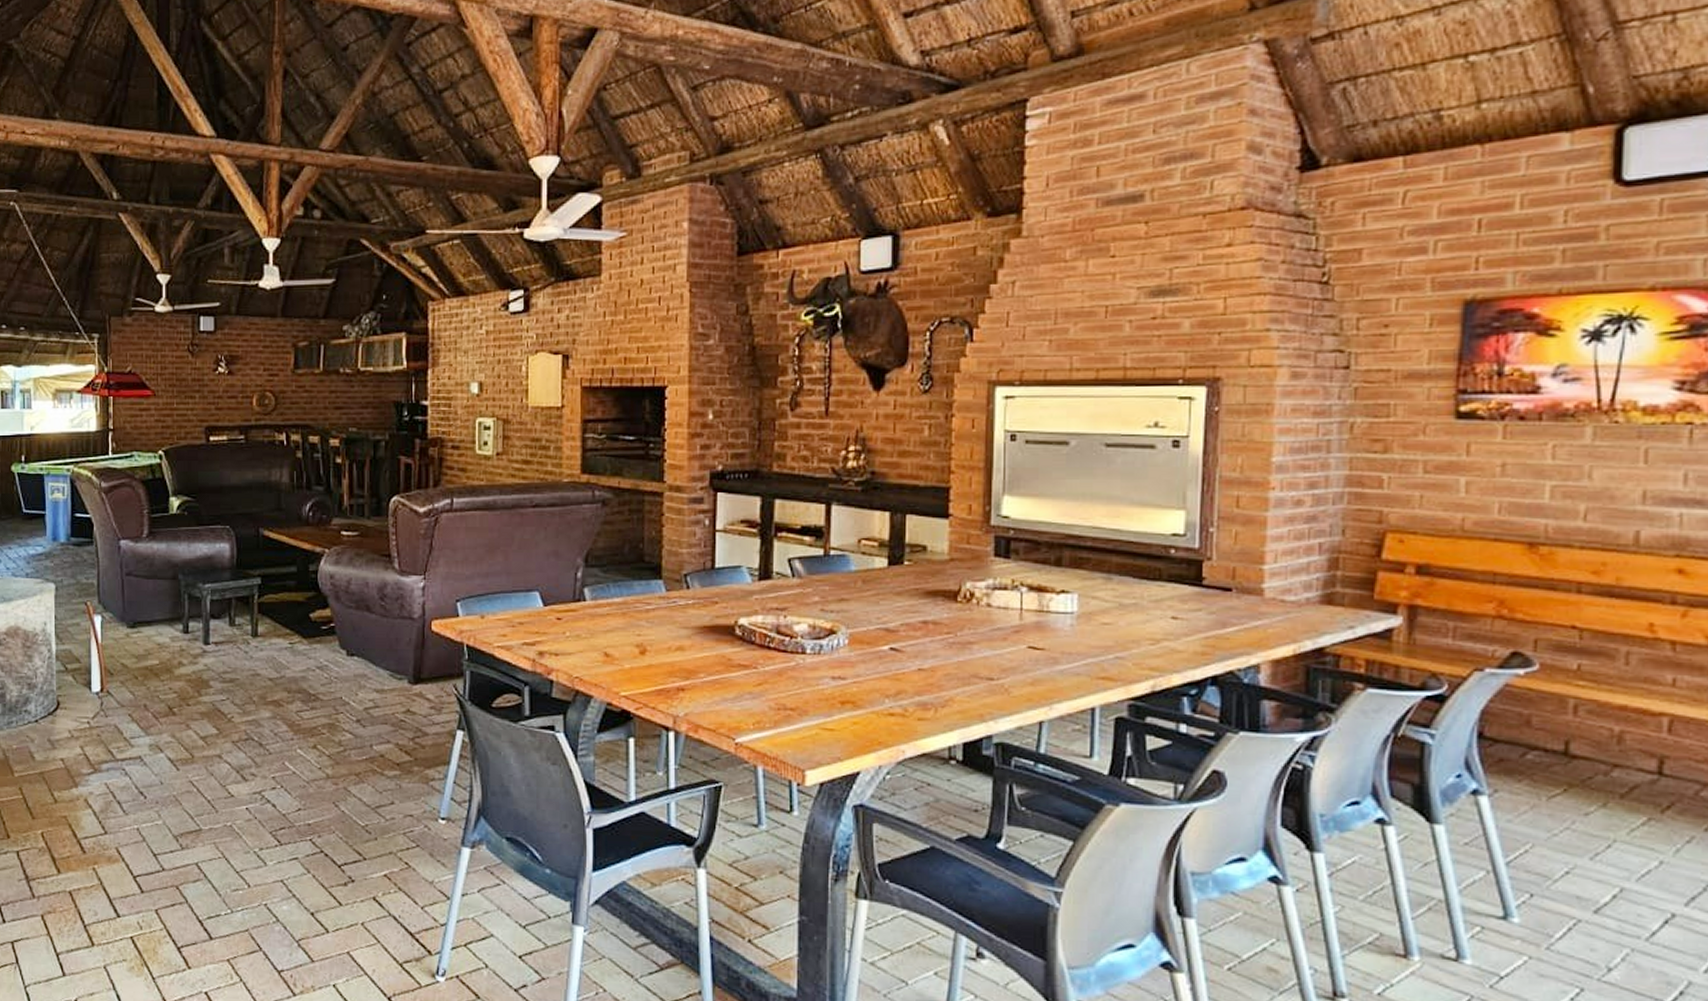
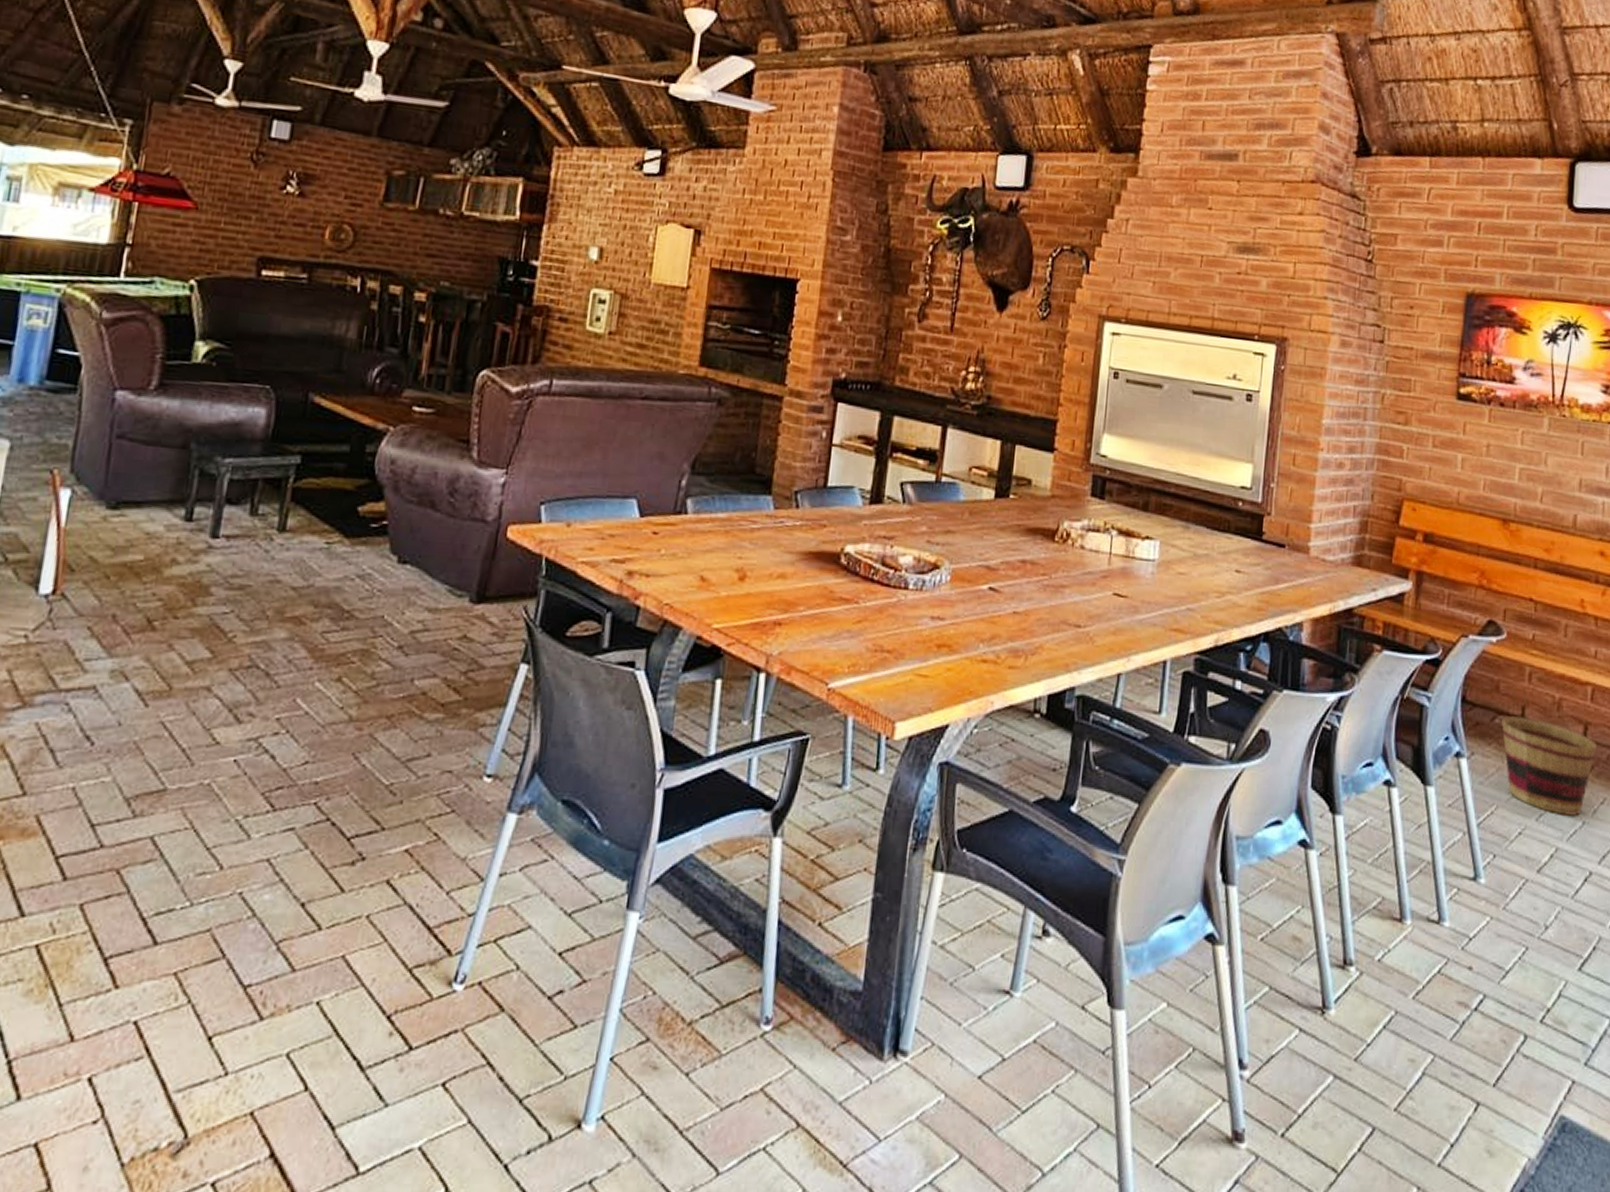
basket: none [1536,751,1678,855] -> present [1501,716,1597,816]

